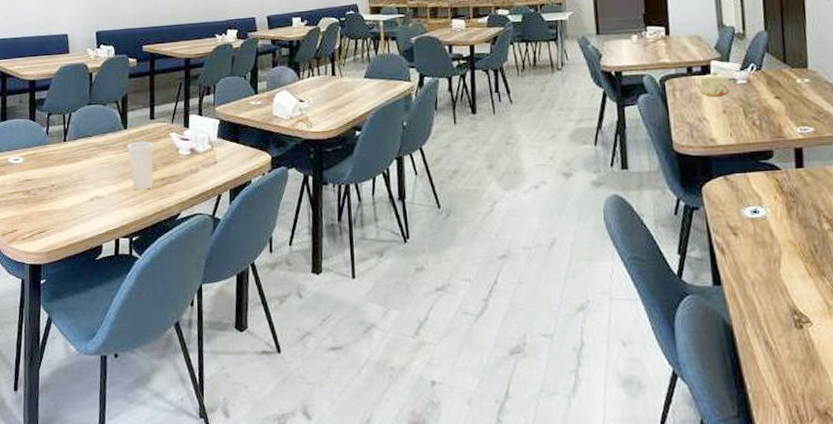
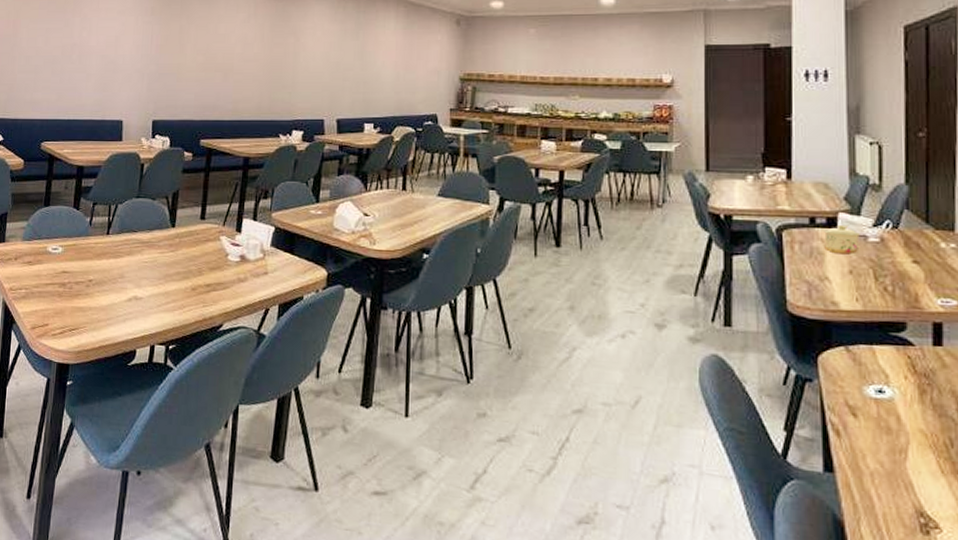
cup: present [127,141,154,190] -> none [173,242,201,295]

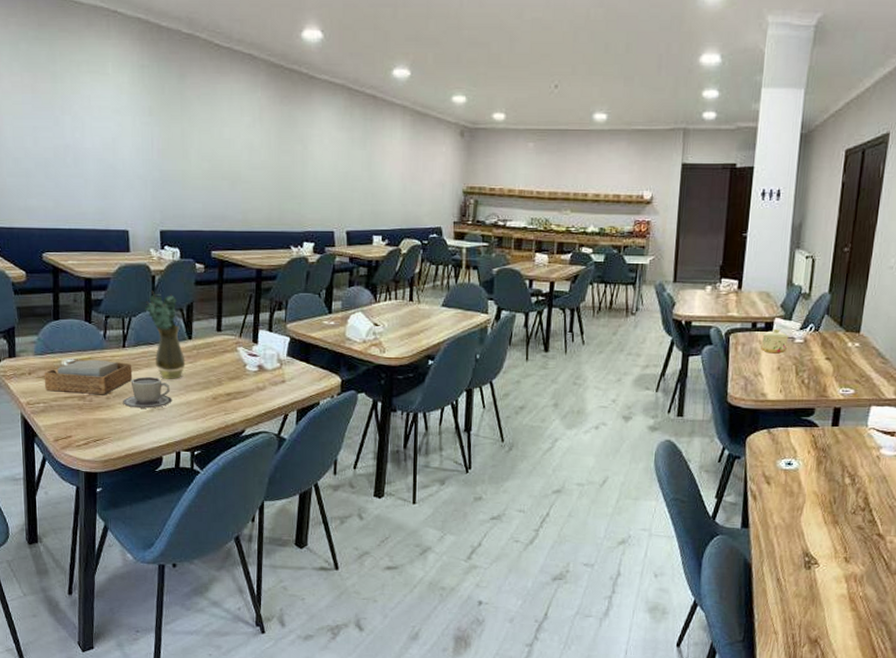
napkin holder: none [28,245,114,283] -> present [44,359,133,395]
cup: none [102,264,151,298] -> present [123,376,172,409]
vase: none [131,178,167,269] -> present [145,290,186,380]

